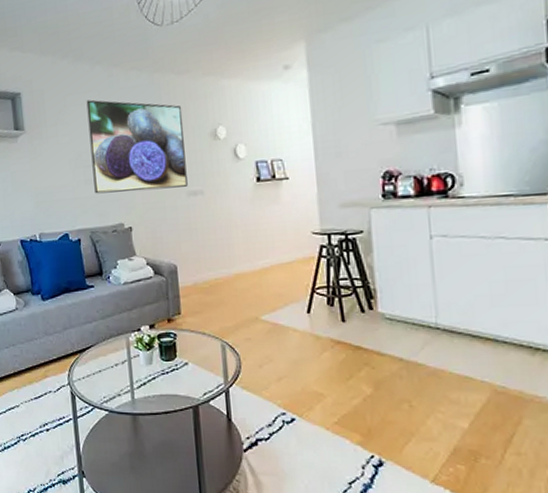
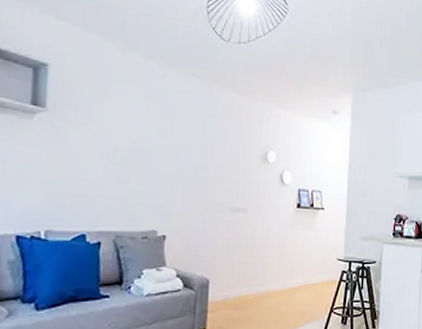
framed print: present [86,99,188,194] -> none [127,93,236,202]

